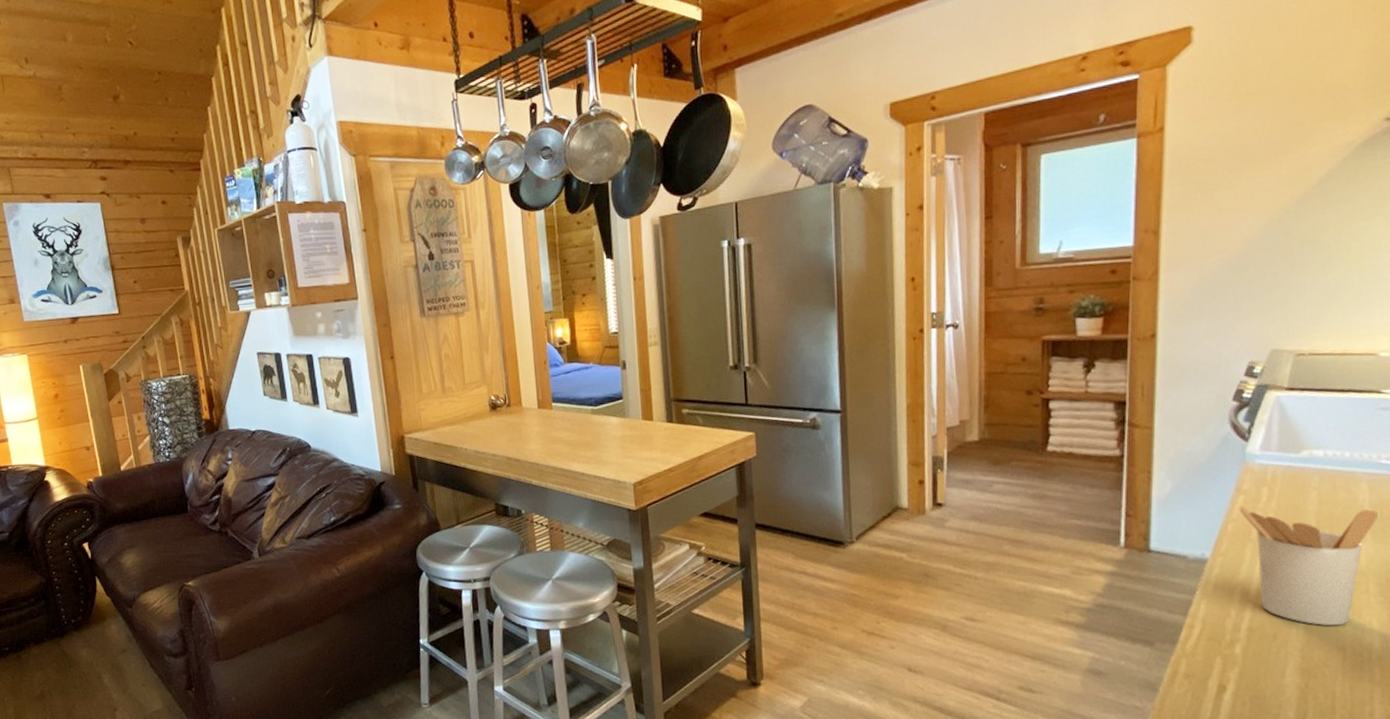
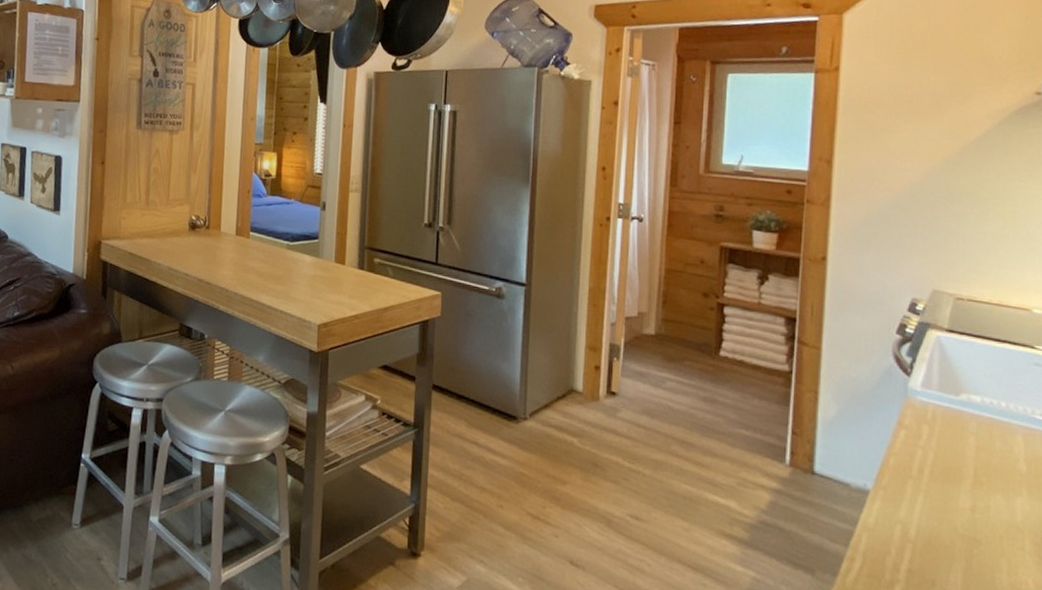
utensil holder: present [1239,506,1378,626] -> none [901,440,1032,581]

